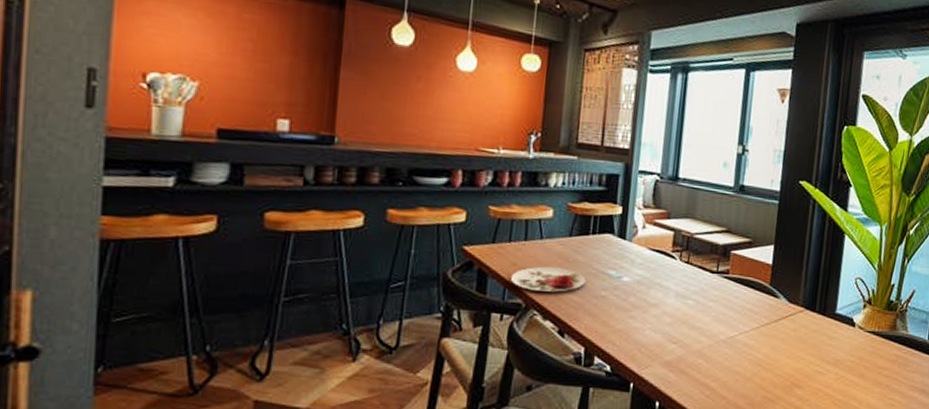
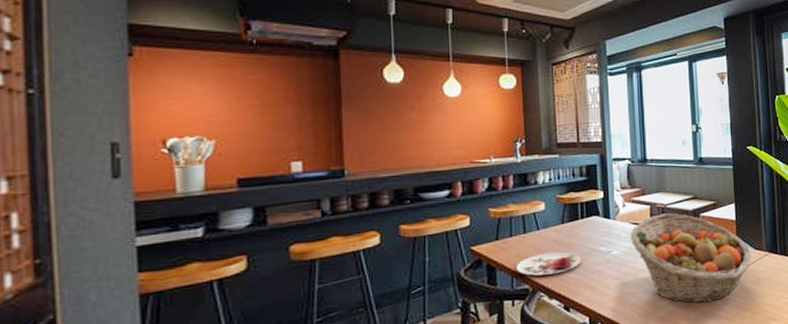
fruit basket: none [645,243,784,354] -> present [630,213,751,304]

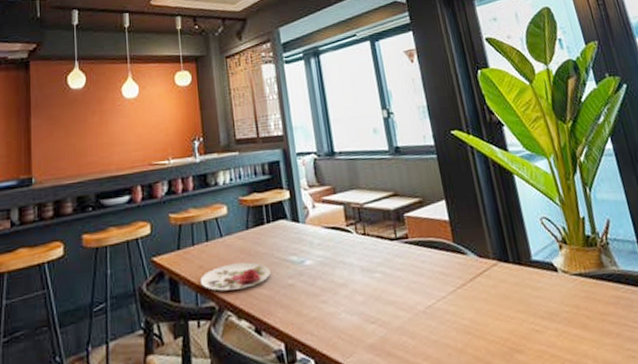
fruit basket: present [630,213,751,304] -> none [323,214,476,328]

